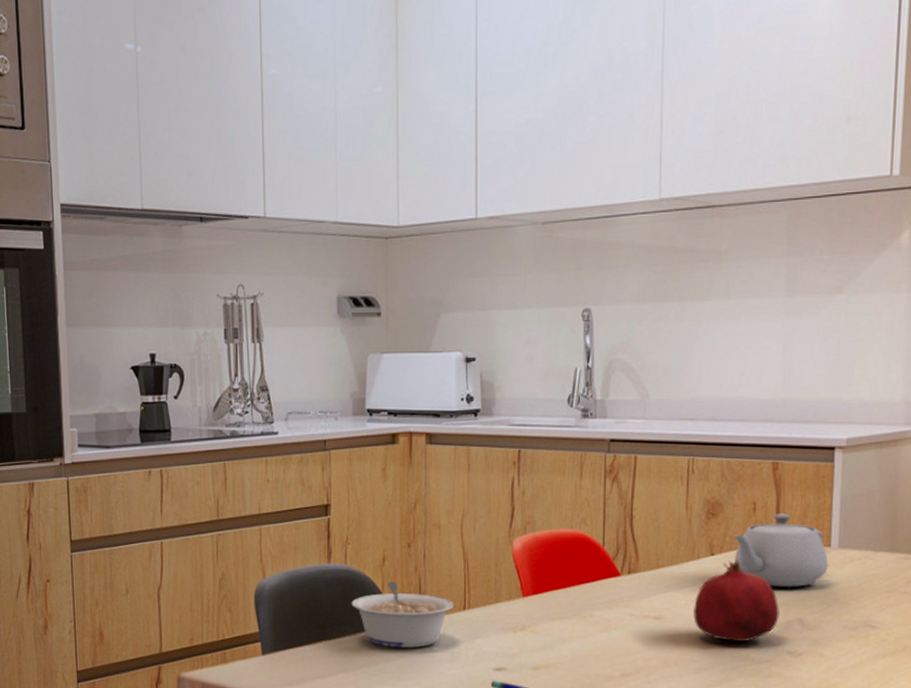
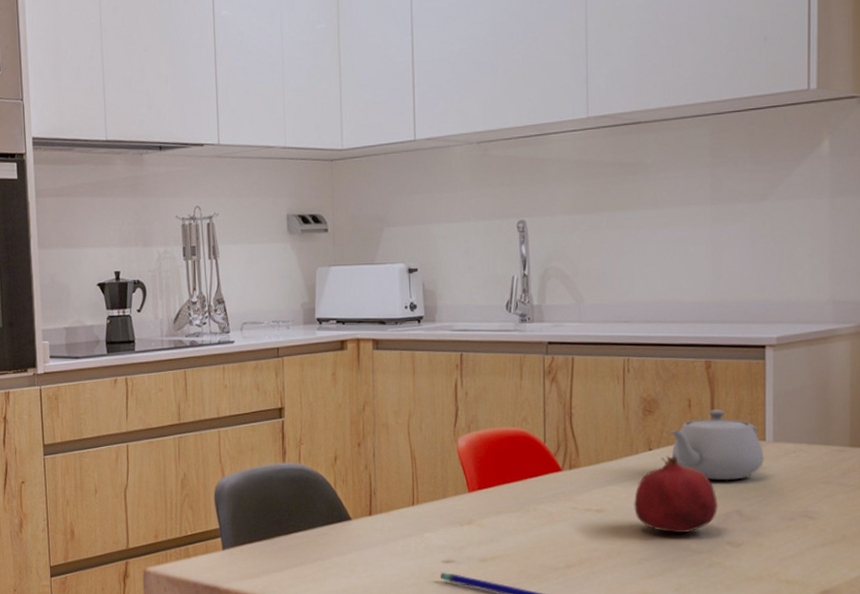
legume: present [351,581,454,648] -> none [305,479,403,542]

